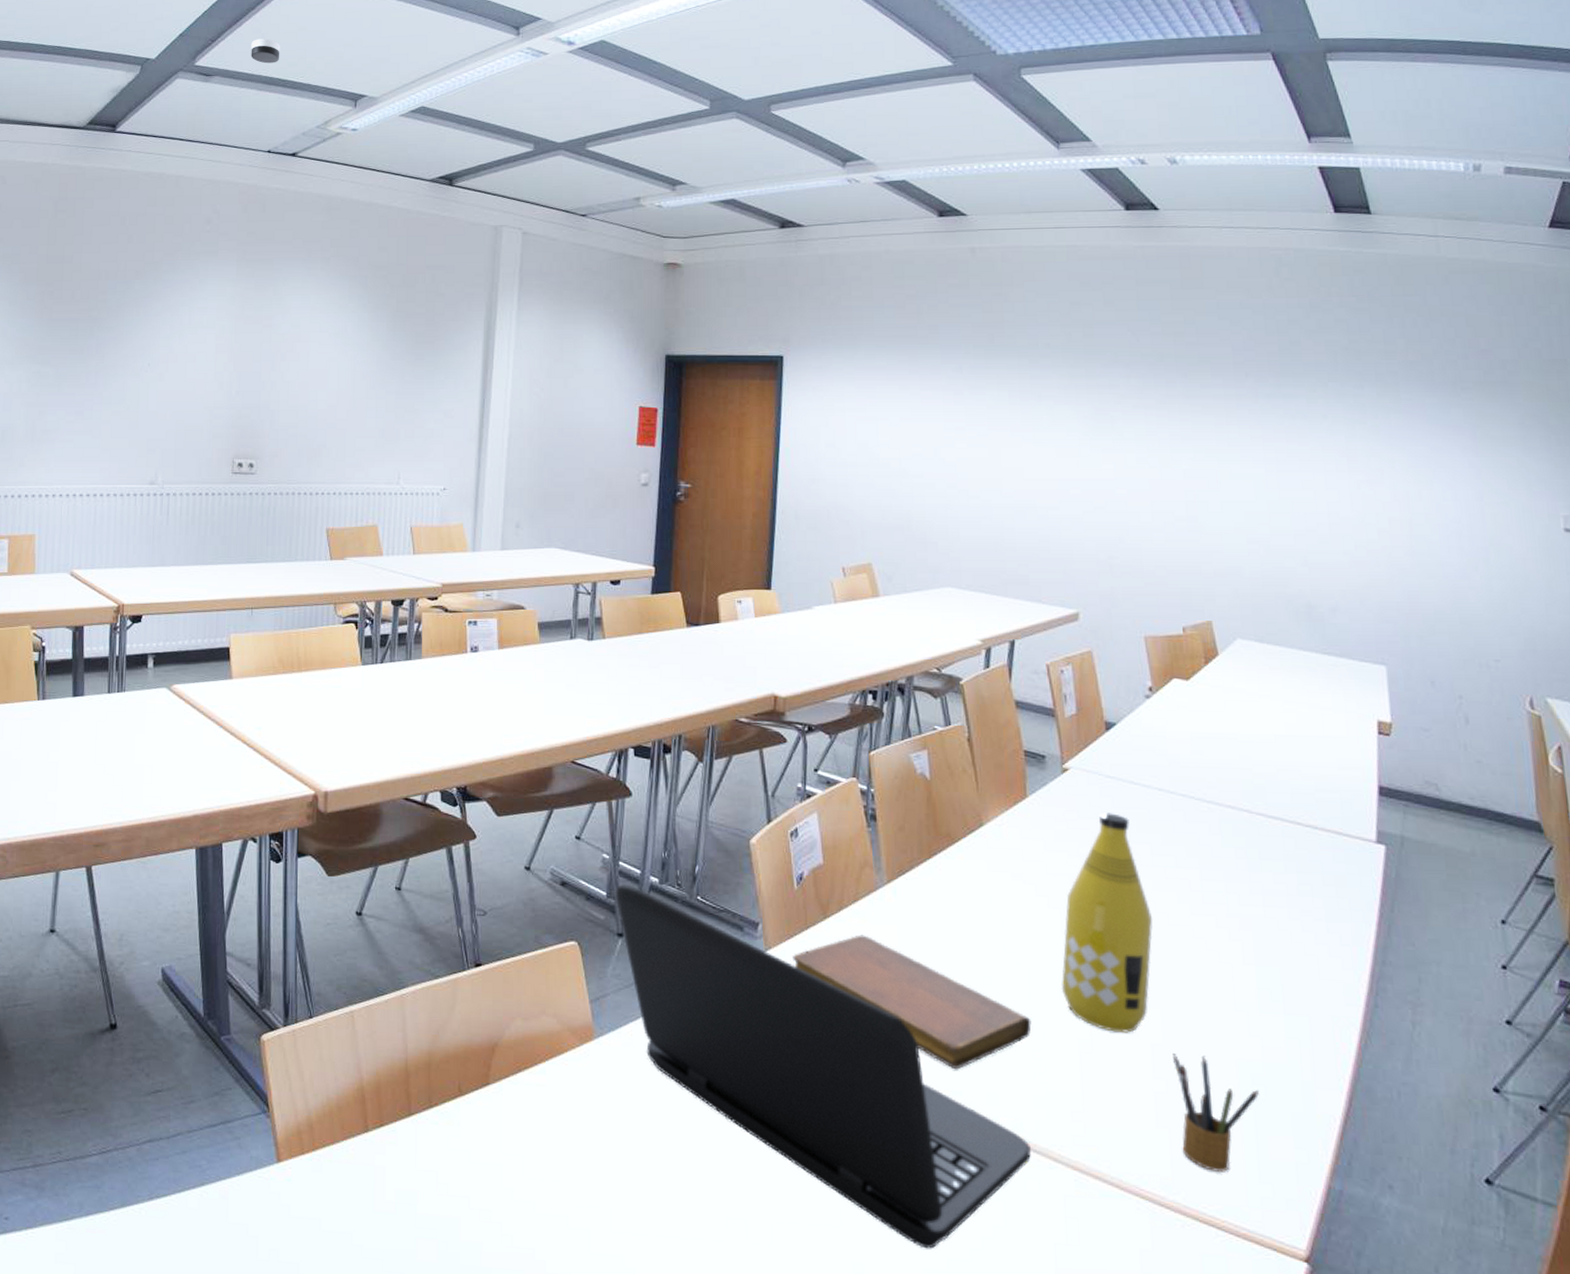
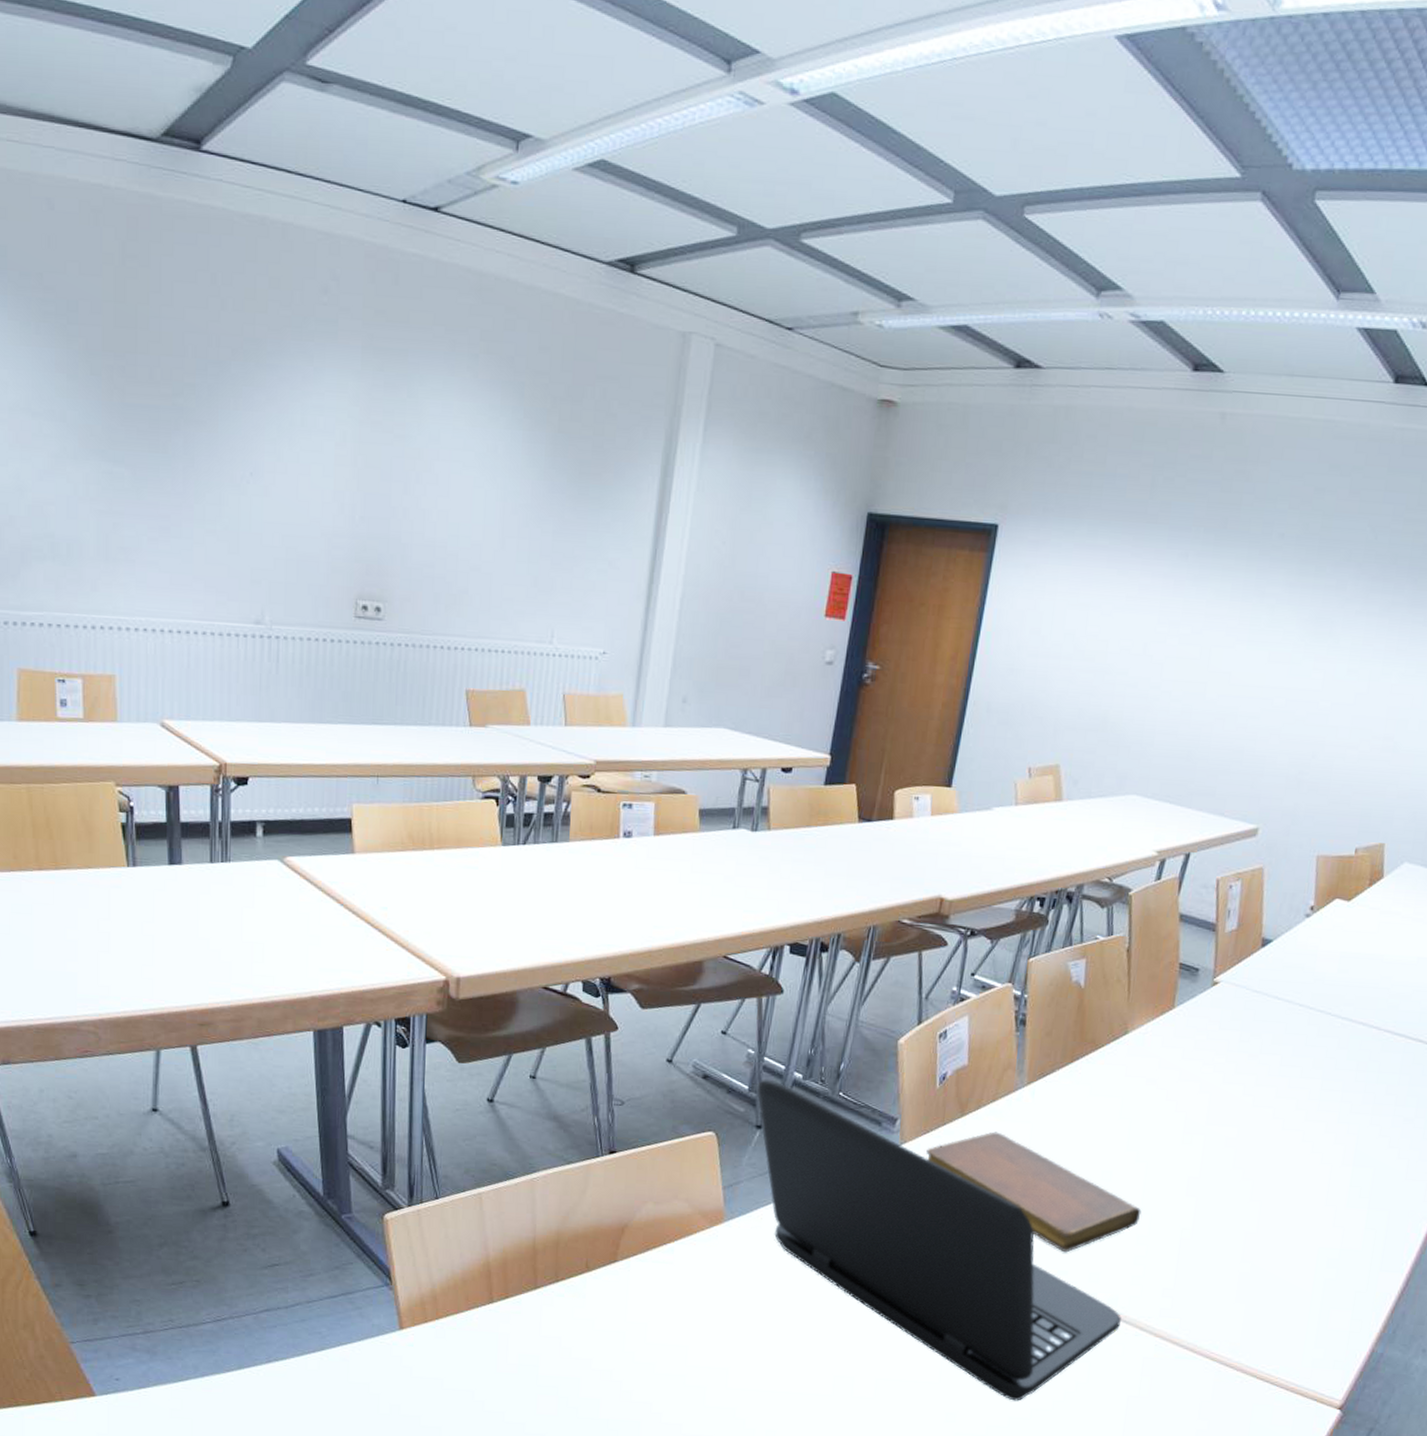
smoke detector: present [251,38,280,64] -> none [381,35,421,75]
bottle: present [1061,813,1153,1033] -> none [1173,1025,1270,1223]
pencil box: present [1173,1054,1260,1172] -> none [1254,1241,1332,1339]

